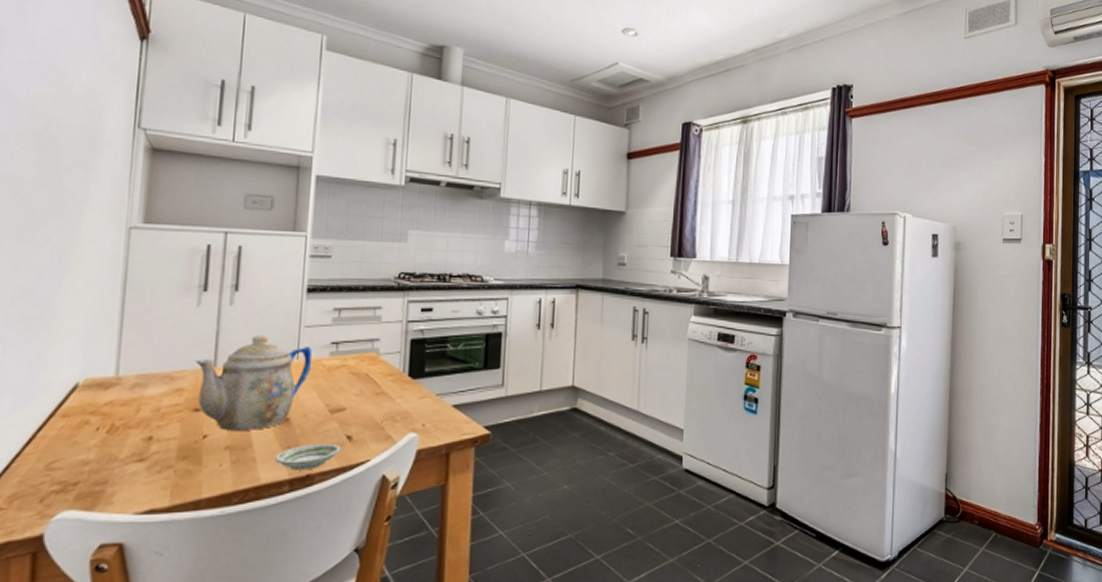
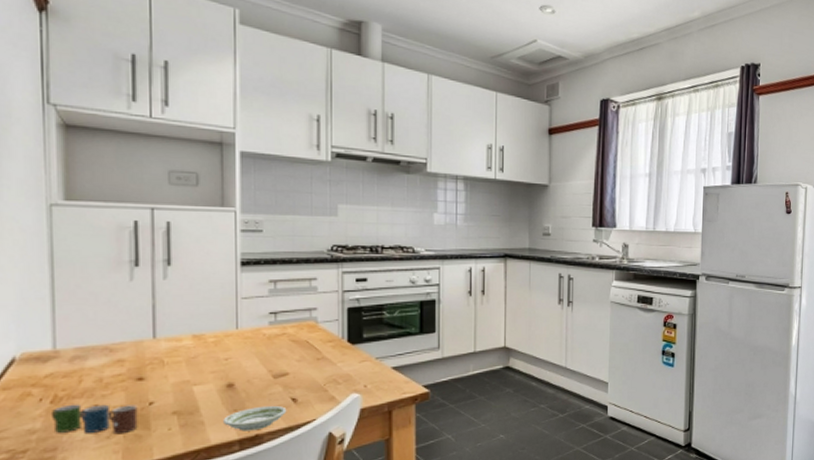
cup: none [105,434,191,467] -> present [50,404,138,433]
teapot: present [195,335,313,432] -> none [134,307,252,398]

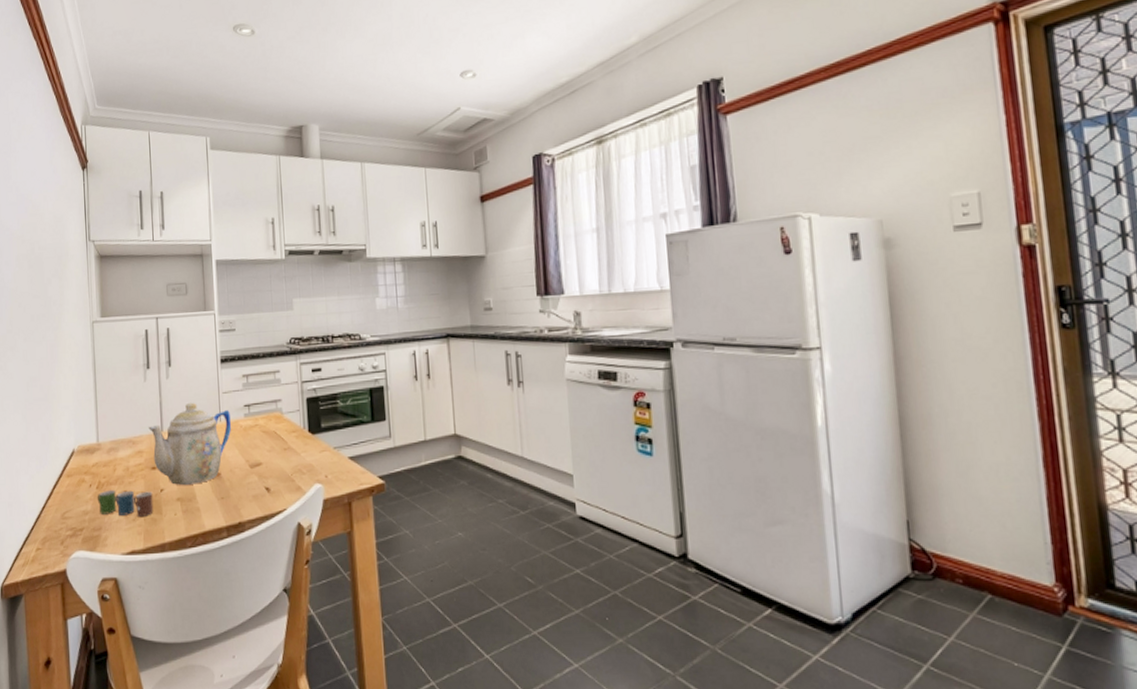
teapot: none [134,307,252,398] -> present [148,402,232,486]
saucer: present [223,405,287,431] -> none [214,494,263,519]

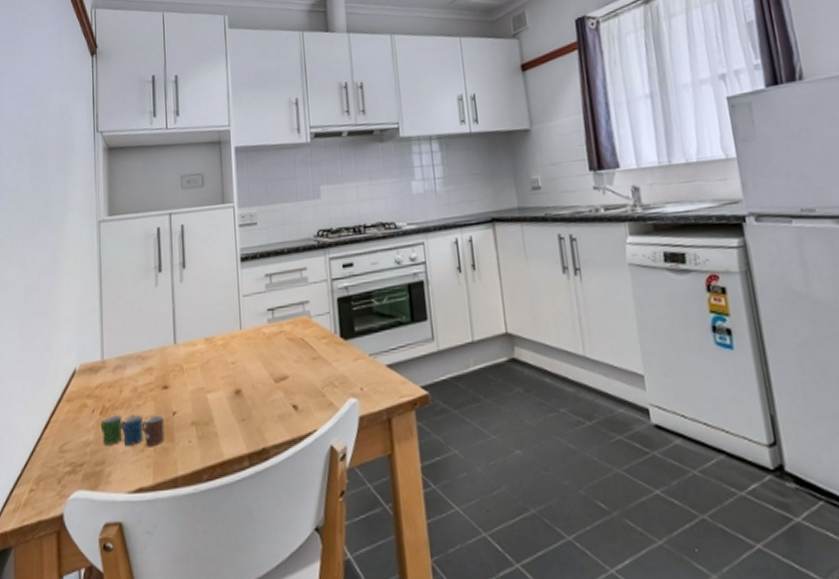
teapot: present [148,402,232,486] -> none [159,308,254,407]

